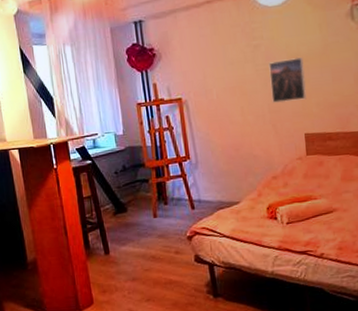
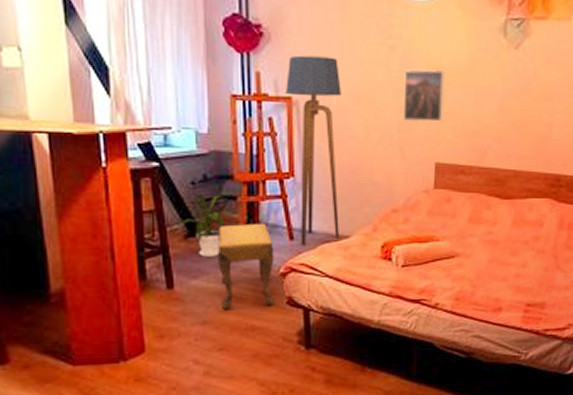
house plant: none [105,179,148,228] -> present [172,192,235,257]
footstool: none [137,199,185,268] -> present [217,224,274,309]
floor lamp: none [176,62,231,213] -> present [286,55,341,245]

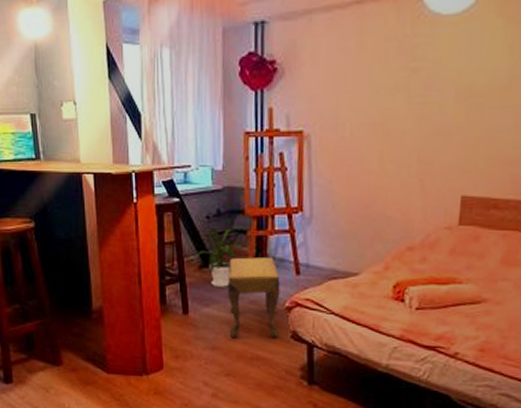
floor lamp: present [286,55,341,245] -> none [297,87,356,280]
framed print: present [403,69,446,123] -> none [424,89,479,152]

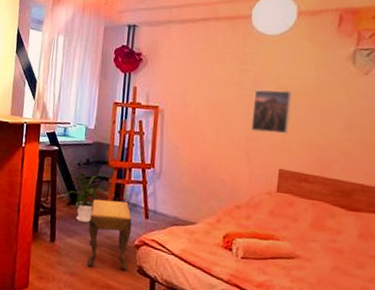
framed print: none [424,89,479,152] -> present [250,89,293,135]

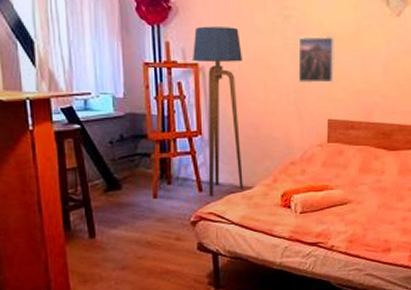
house plant: present [60,172,106,223] -> none [93,151,149,209]
footstool: present [86,199,133,270] -> none [133,178,186,255]
floor lamp: none [153,75,199,225] -> present [193,26,243,196]

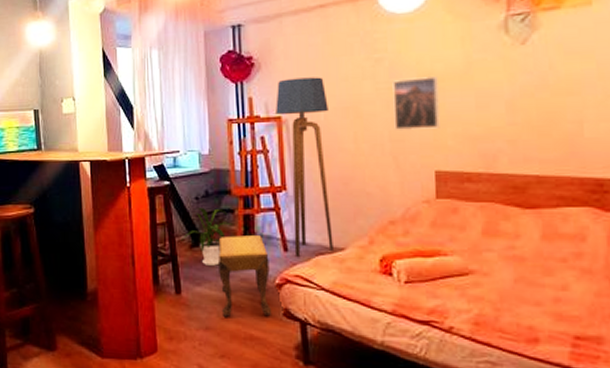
house plant: none [93,151,149,209] -> present [180,207,233,266]
footstool: none [133,178,186,255] -> present [217,235,271,317]

